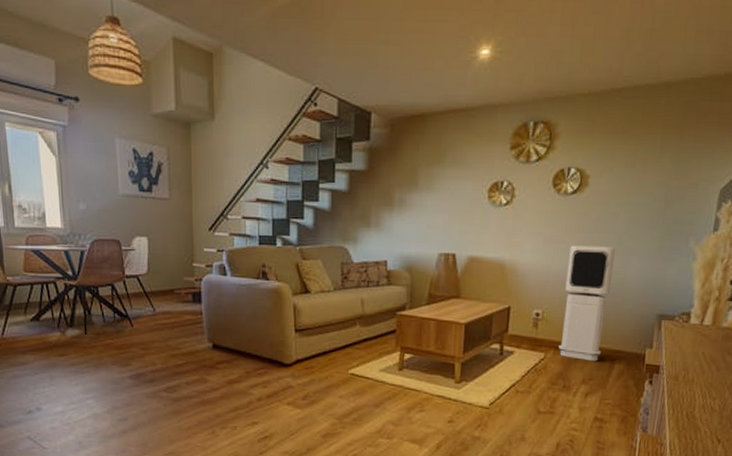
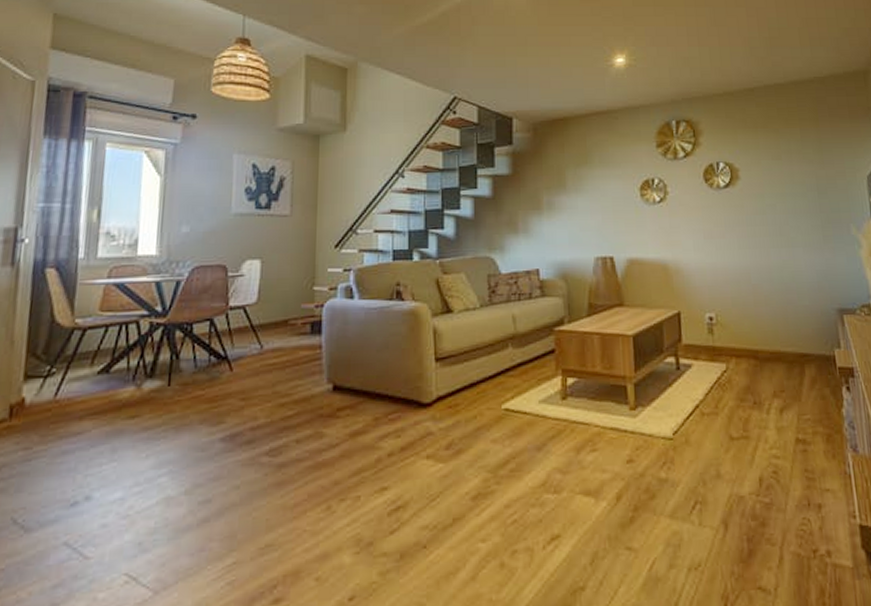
air purifier: present [559,245,615,361] -> none [733,239,787,369]

